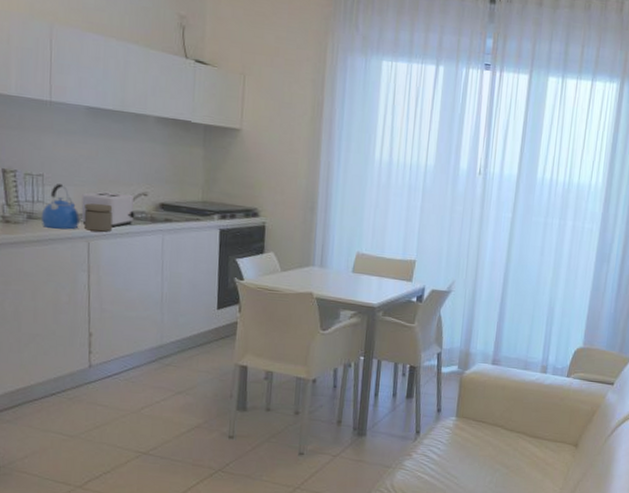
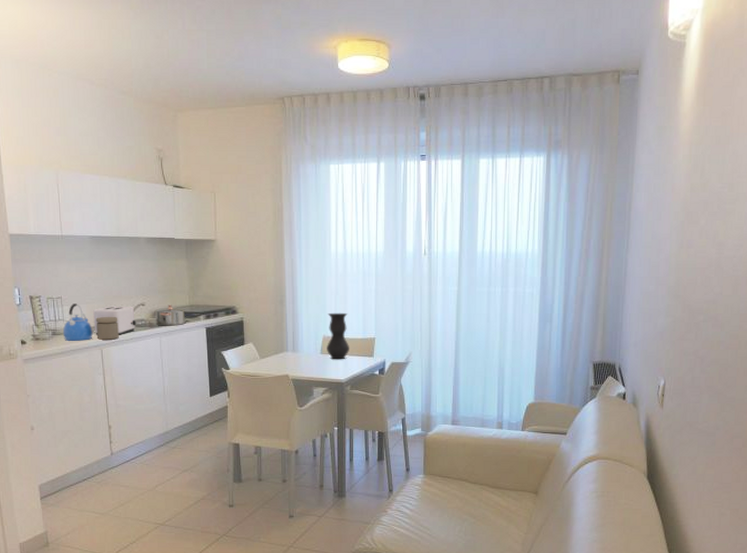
cooking pot: none [159,198,197,224] -> present [155,304,186,326]
vase: none [359,227,388,281] -> present [327,312,349,360]

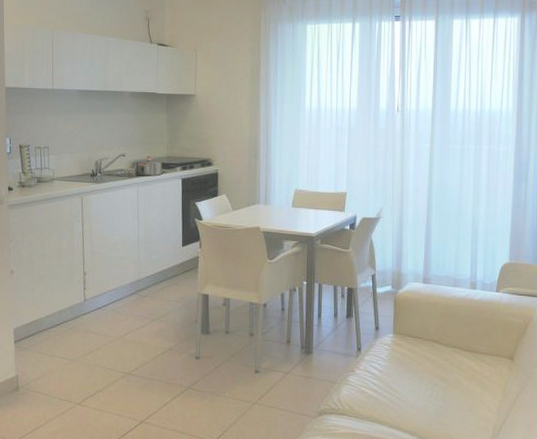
kettle: present [62,303,93,341] -> none [47,153,75,189]
toaster: present [93,306,137,335] -> none [76,156,116,184]
jar: present [96,316,119,340] -> none [78,165,100,188]
vase: present [327,312,349,360] -> none [298,166,321,214]

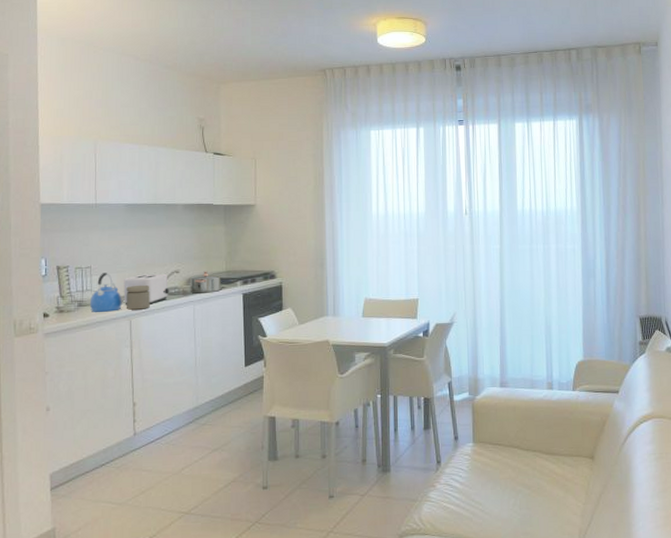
kettle: none [47,153,75,189] -> present [89,273,122,312]
toaster: none [76,156,116,184] -> present [123,273,169,305]
jar: none [78,165,100,188] -> present [126,285,150,310]

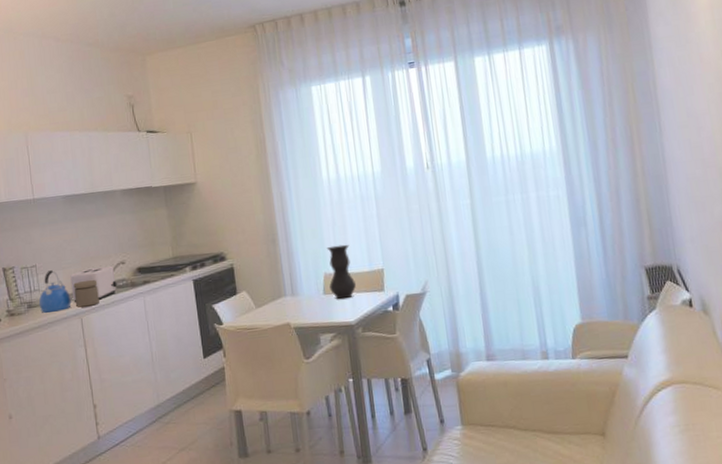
cooking pot: present [190,271,222,294] -> none [137,259,171,285]
vase: none [369,274,392,323] -> present [326,244,356,299]

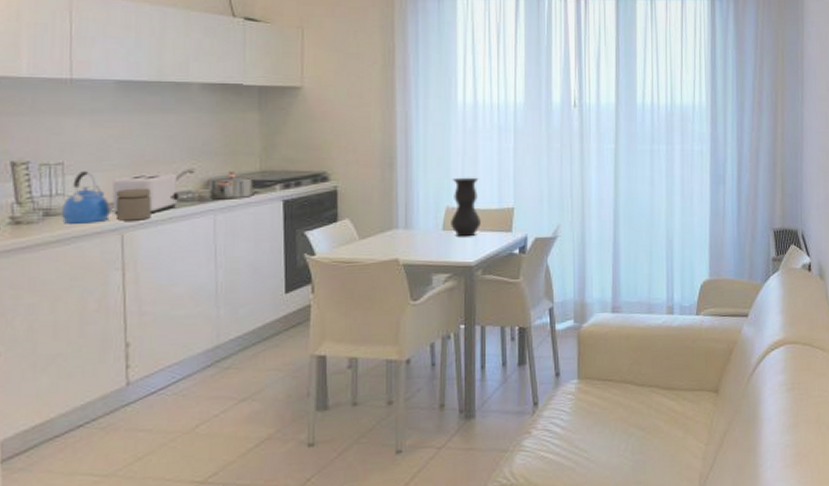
cooking pot: none [137,259,171,285] -> present [209,171,255,200]

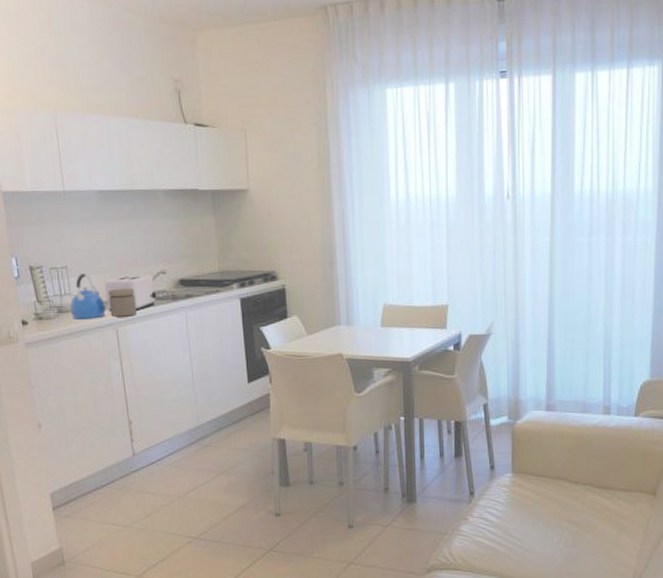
cooking pot: present [209,171,255,200] -> none [179,271,216,298]
vase: present [451,177,481,237] -> none [388,274,416,334]

